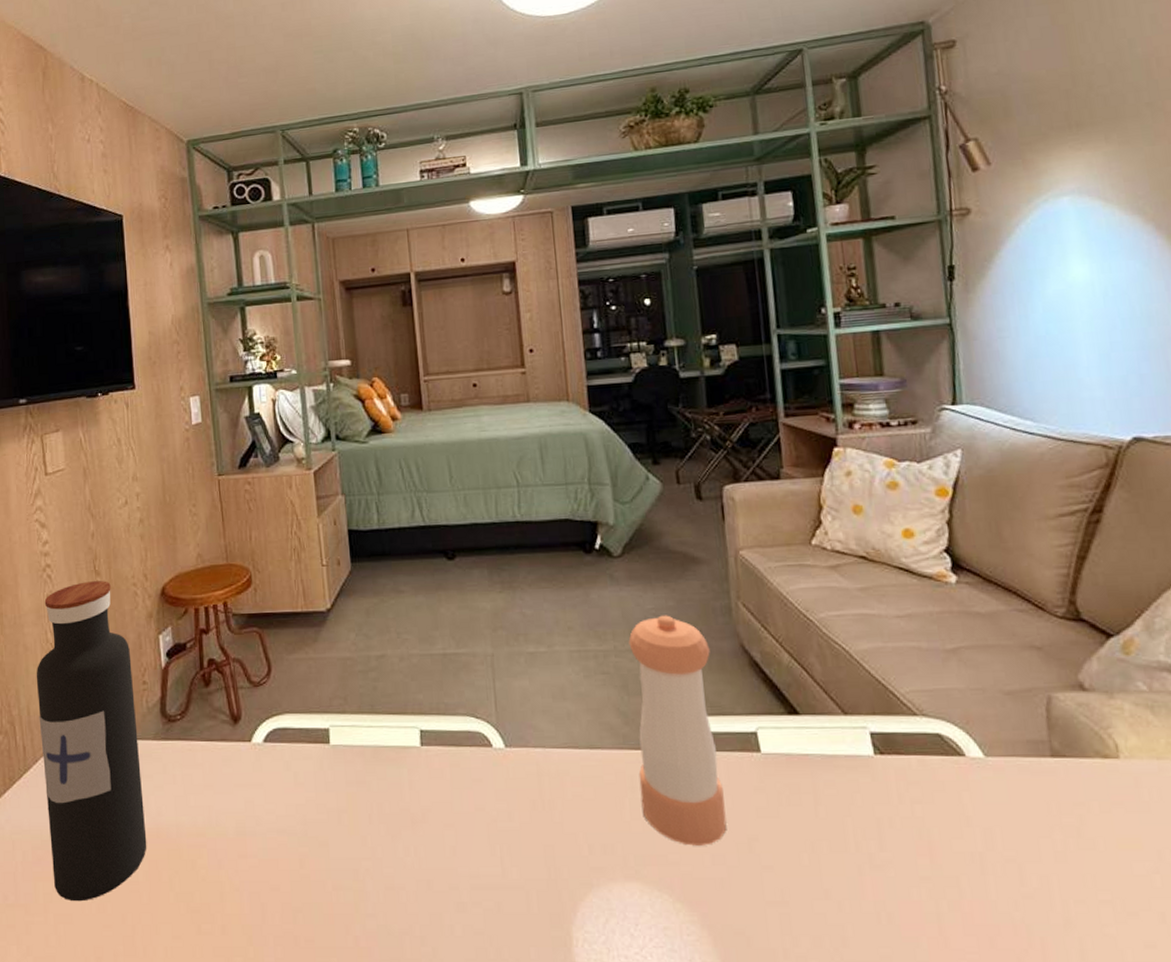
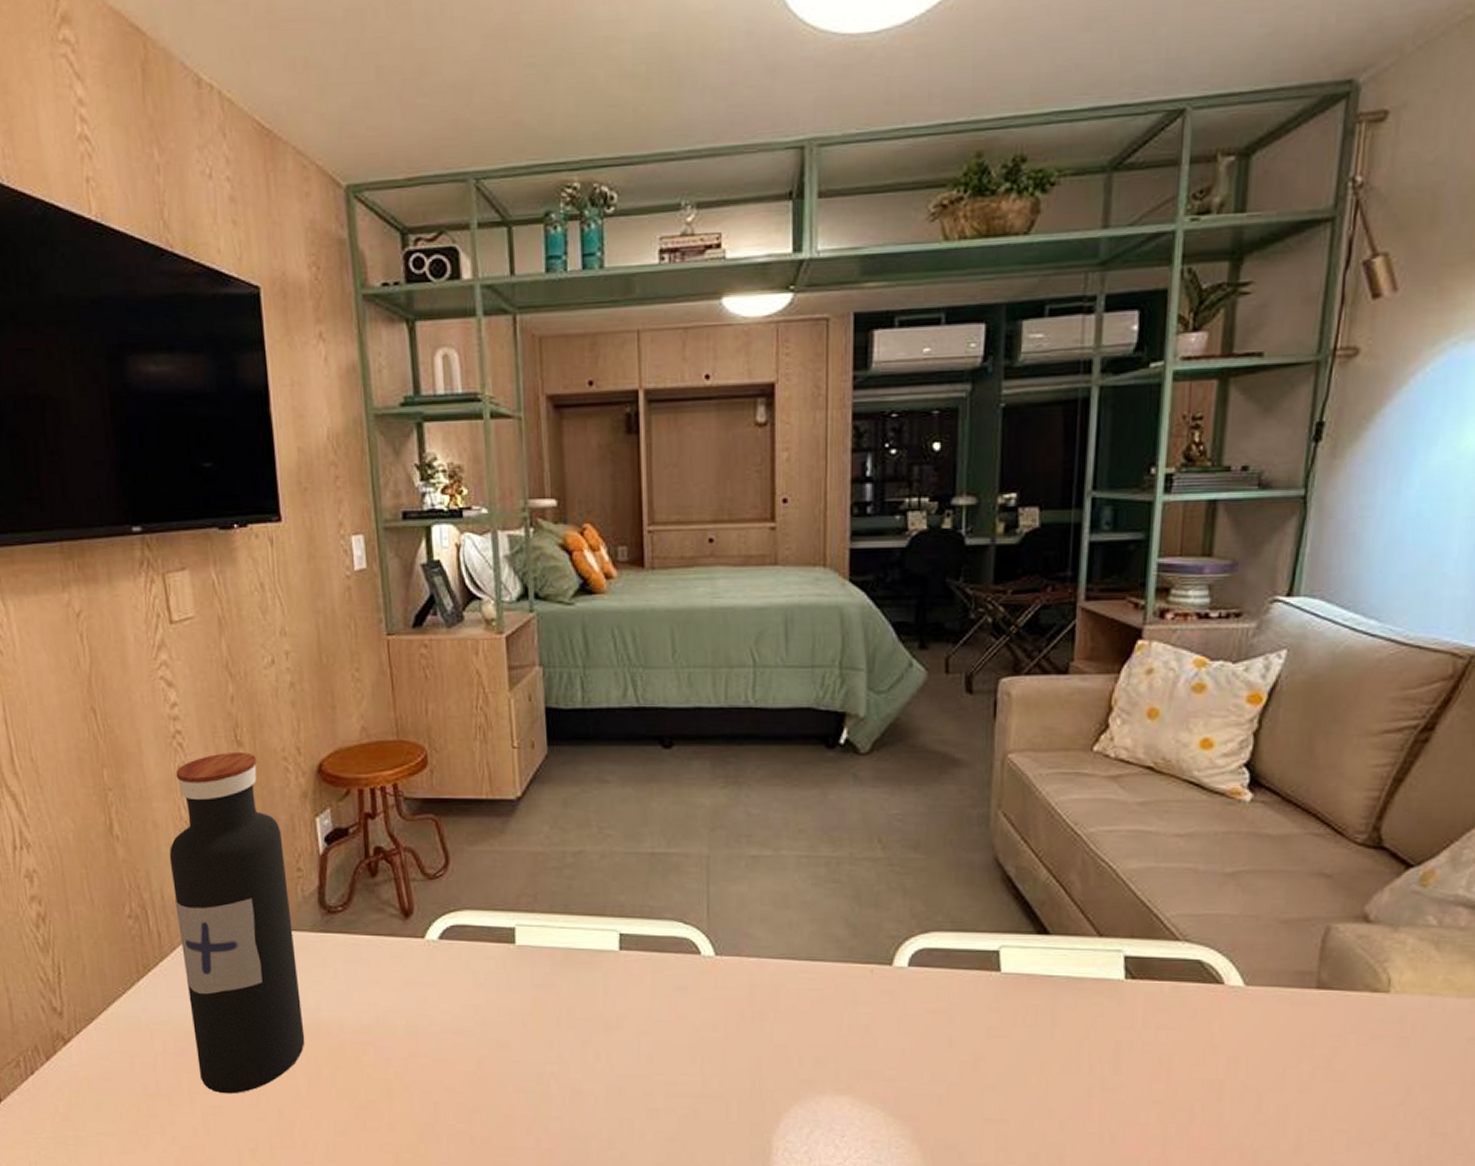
pepper shaker: present [628,615,727,846] -> none [862,822,959,1063]

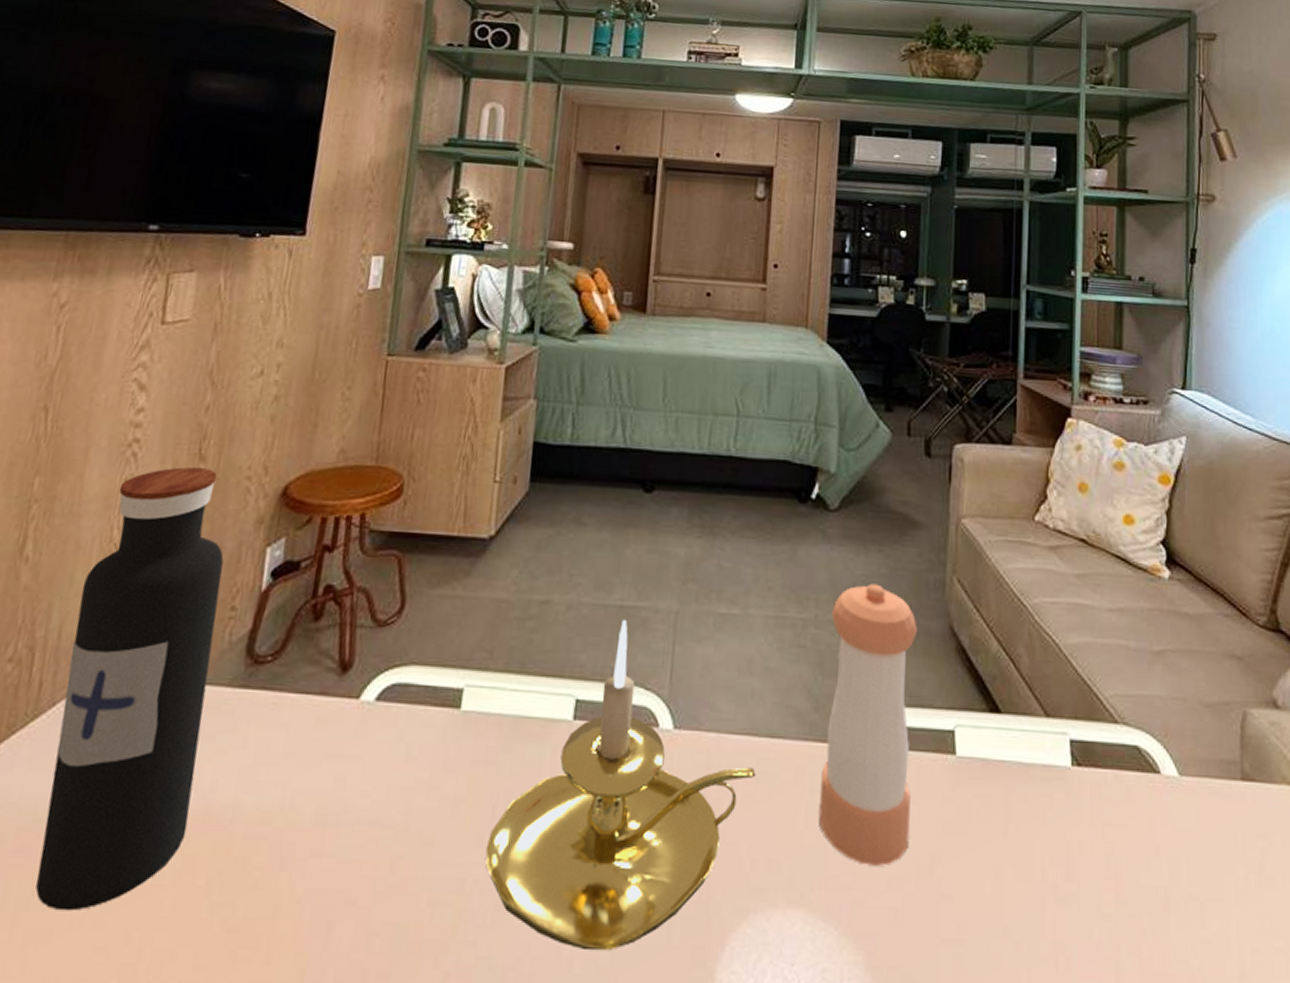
candle holder: none [556,865,798,1125] -> present [485,620,756,952]
pepper shaker: none [862,822,959,1063] -> present [818,583,917,866]

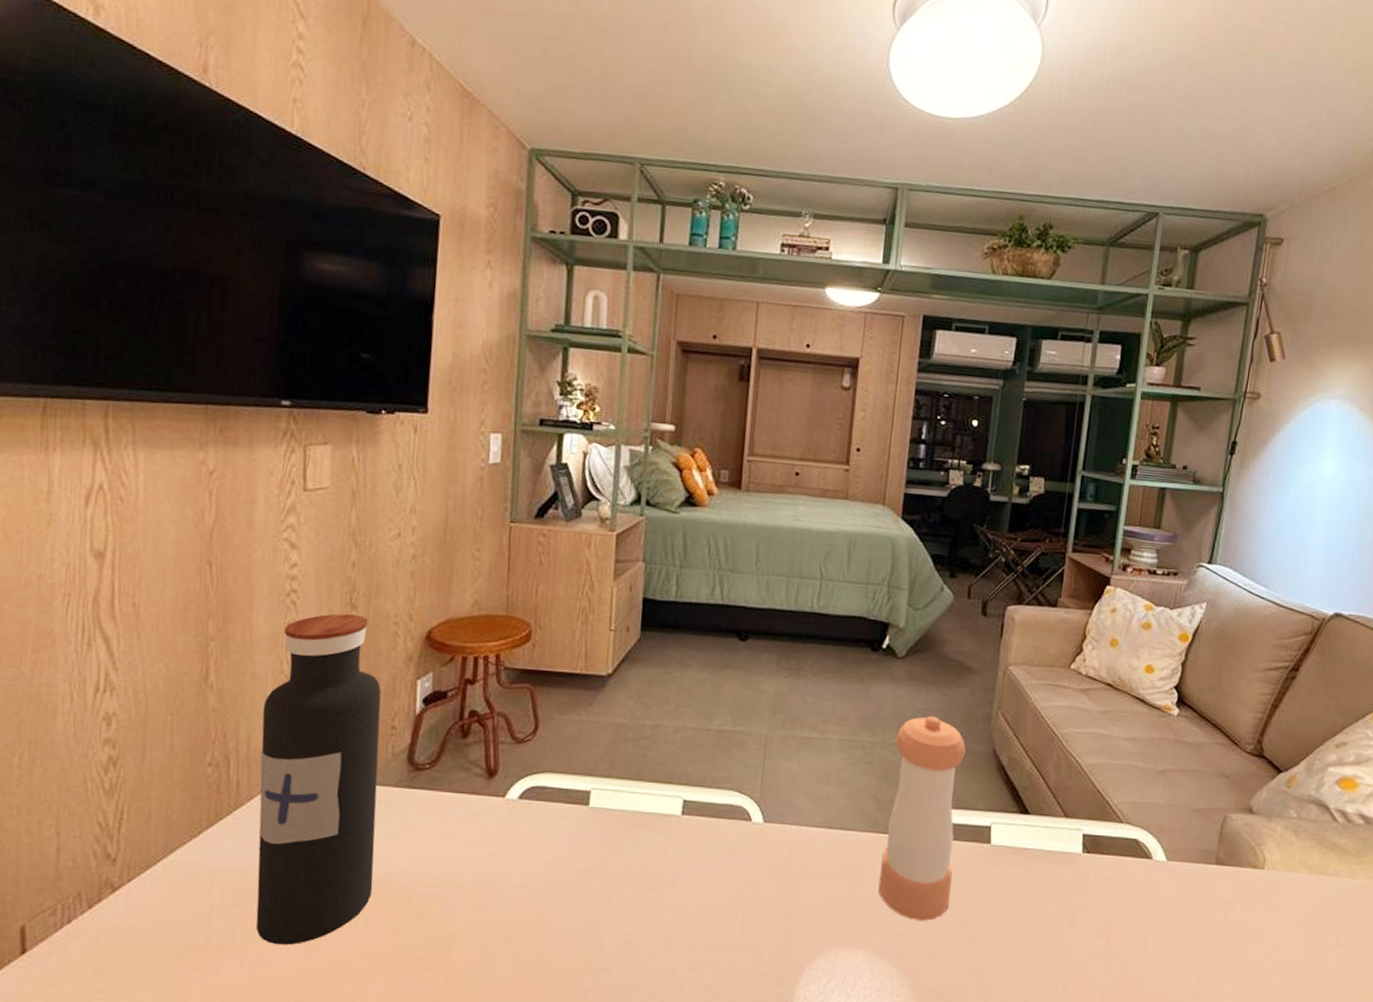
candle holder: present [485,620,756,952] -> none [613,741,830,976]

